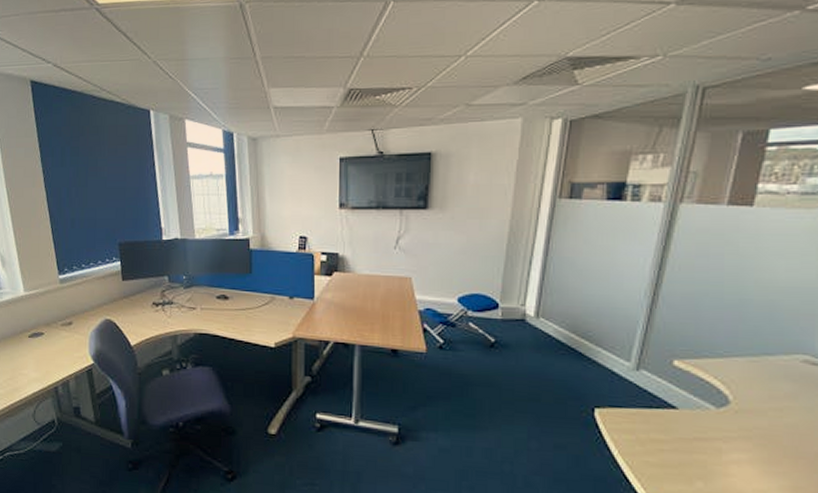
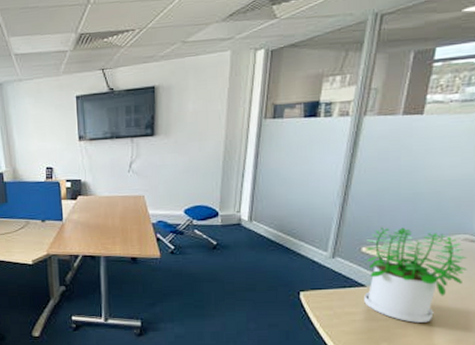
potted plant: none [675,337,807,461] -> present [364,227,467,323]

